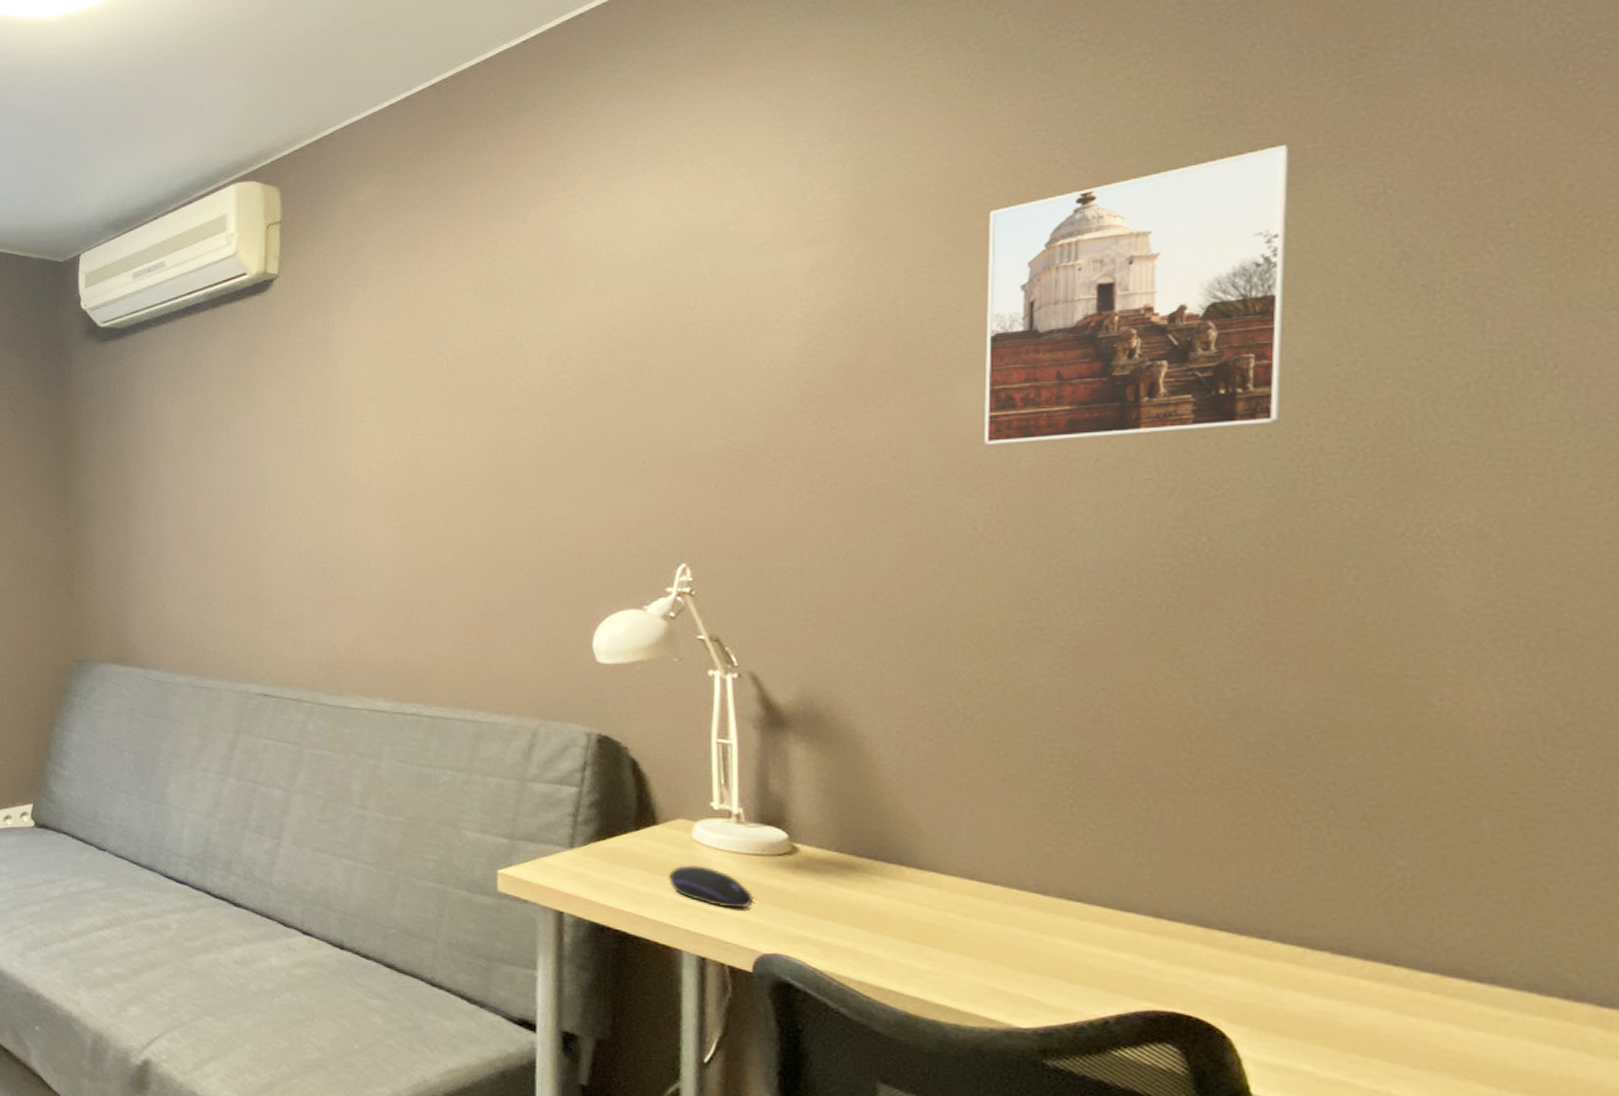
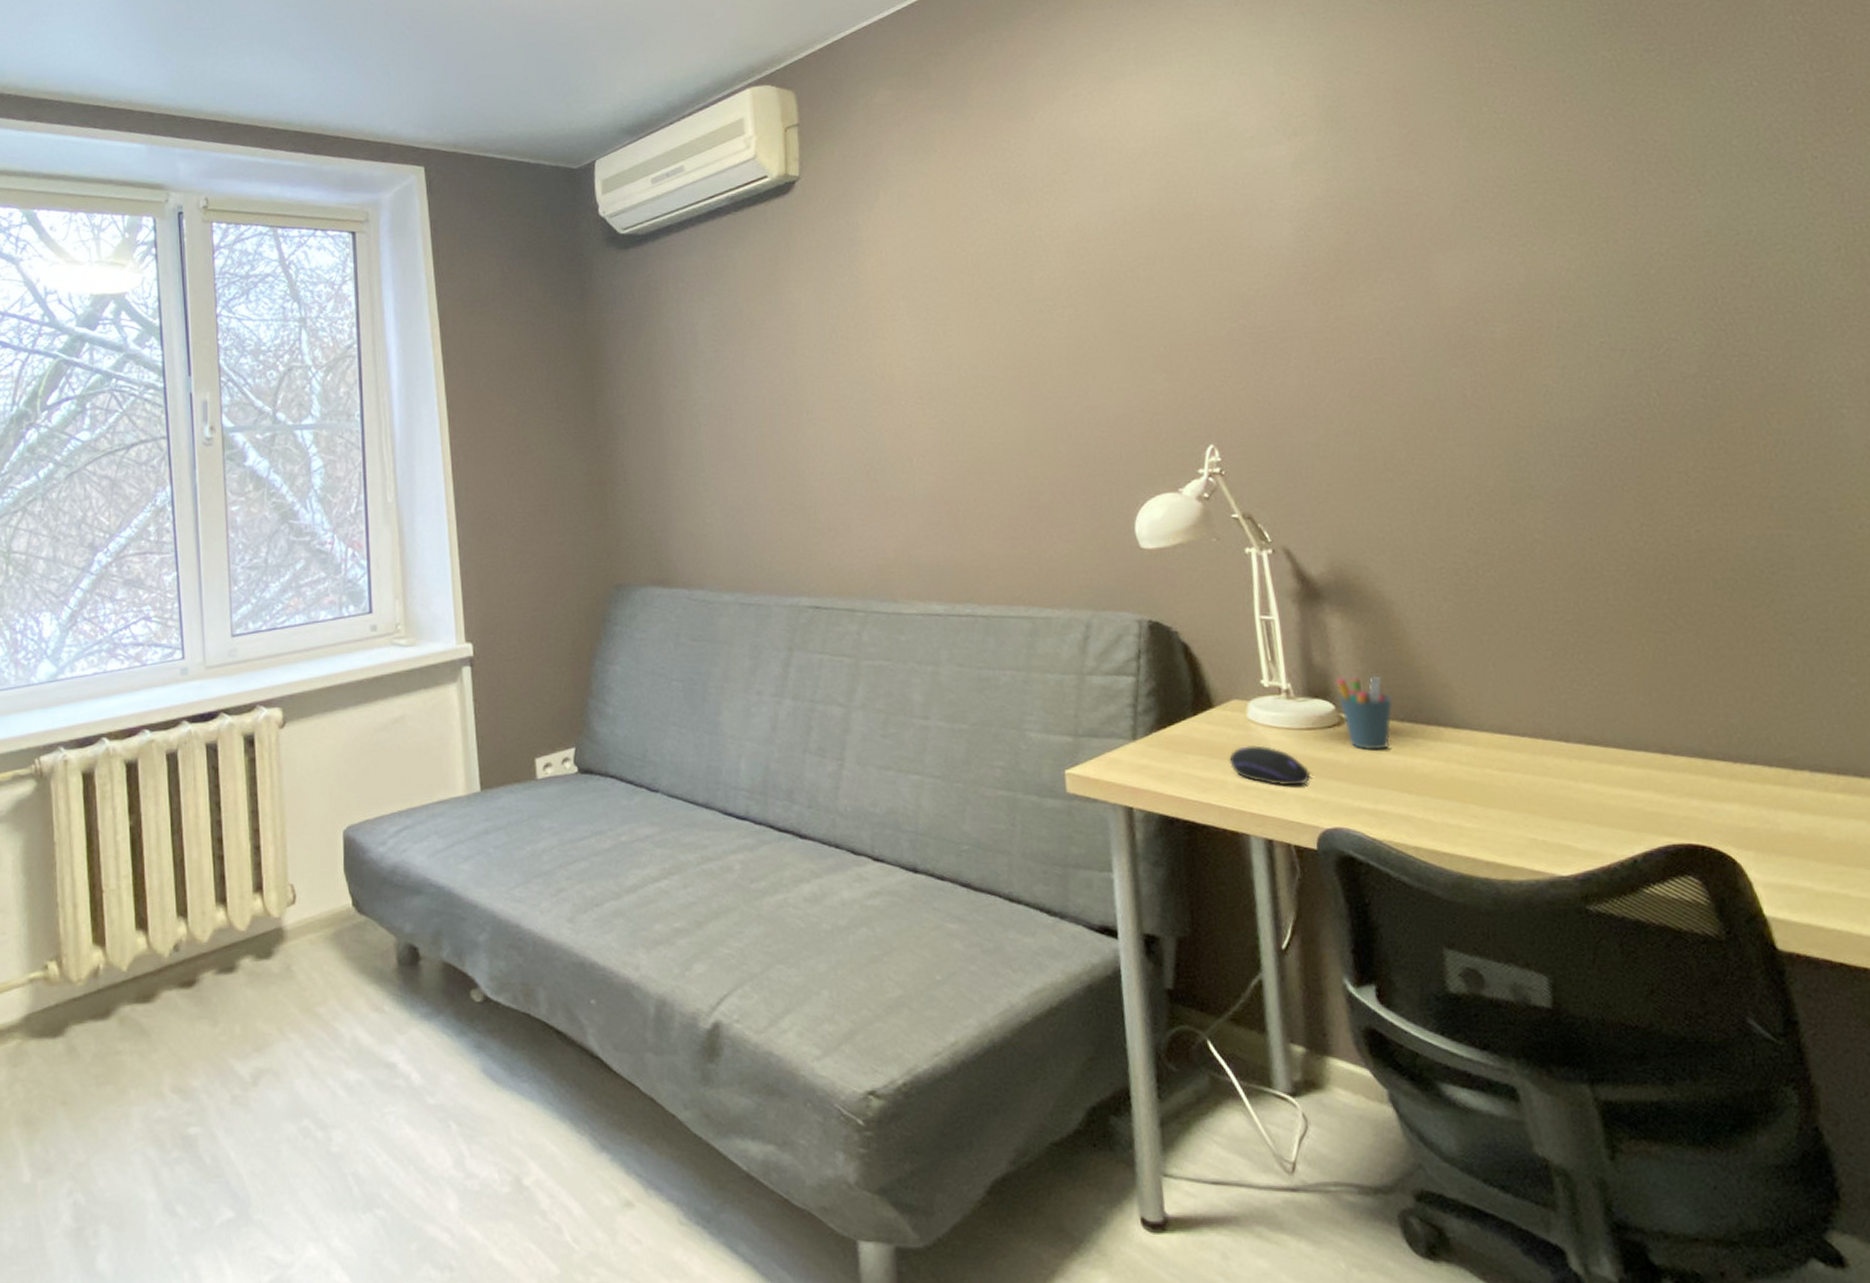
pen holder: none [792,807,853,883] -> present [1335,677,1394,750]
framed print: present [983,144,1290,446] -> none [1441,44,1700,318]

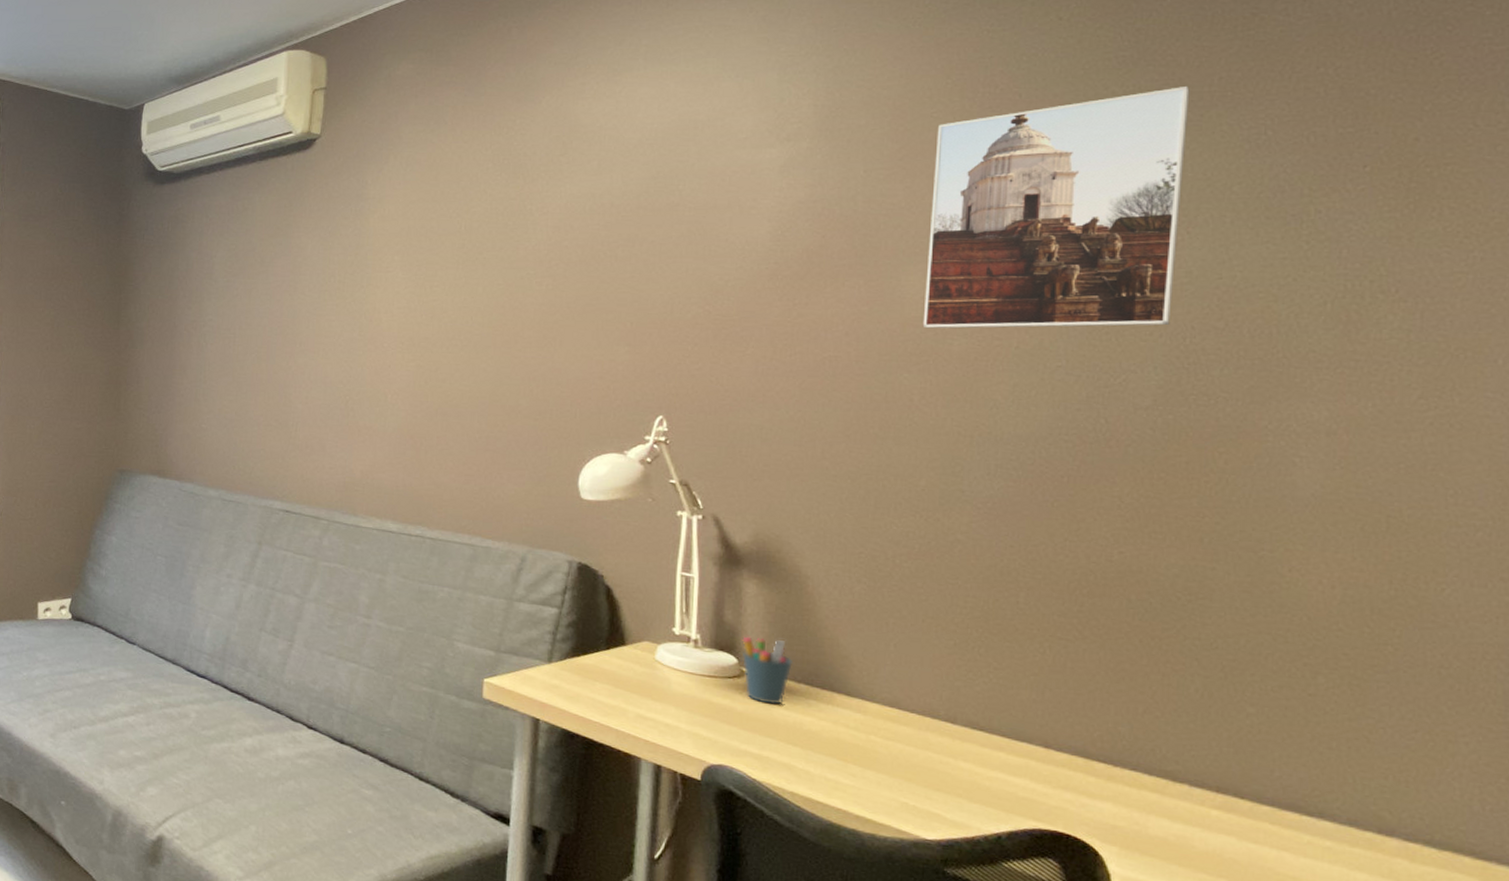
computer mouse: present [1229,745,1312,786] -> none [632,682,706,724]
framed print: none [1441,44,1700,318] -> present [922,85,1190,329]

